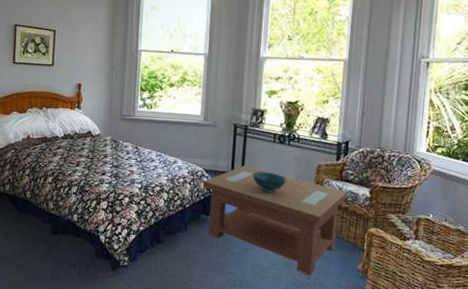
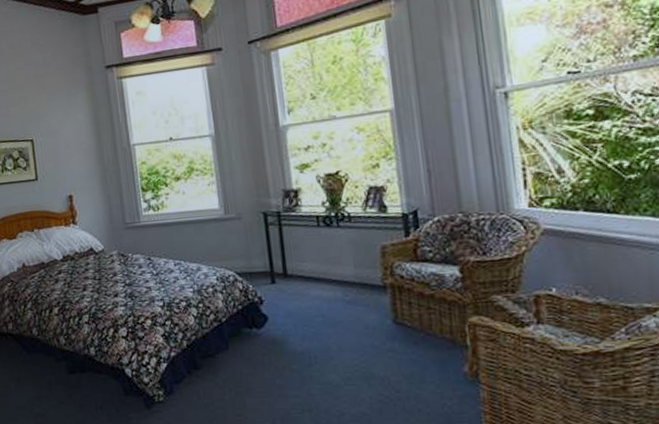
coffee table: present [203,165,348,276] -> none [238,260,430,388]
decorative bowl: present [252,172,287,192] -> none [298,264,344,289]

